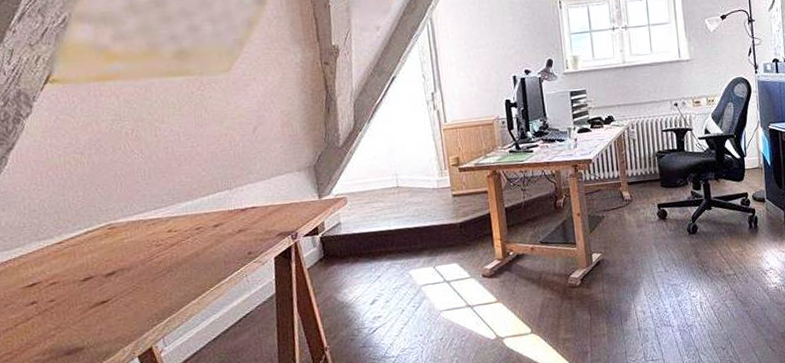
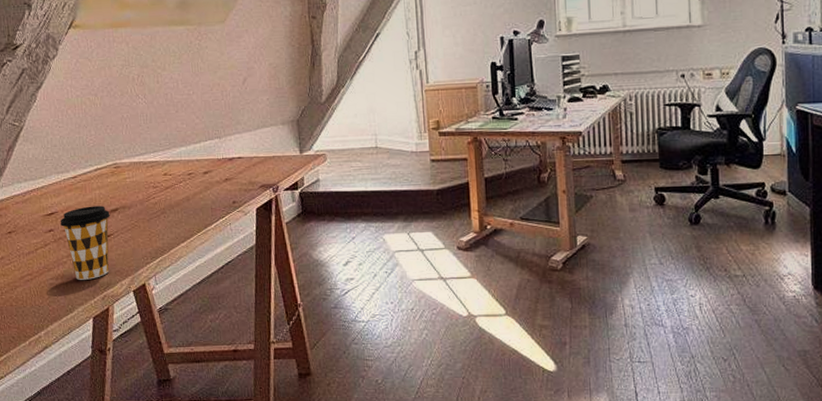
coffee cup: none [44,270,108,353] -> present [60,206,110,280]

